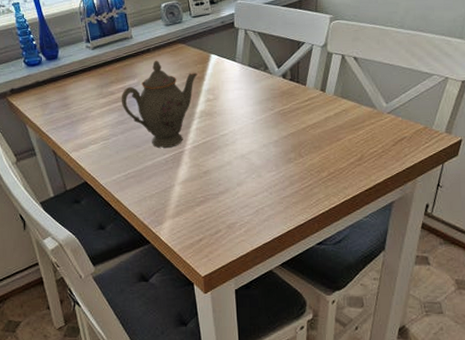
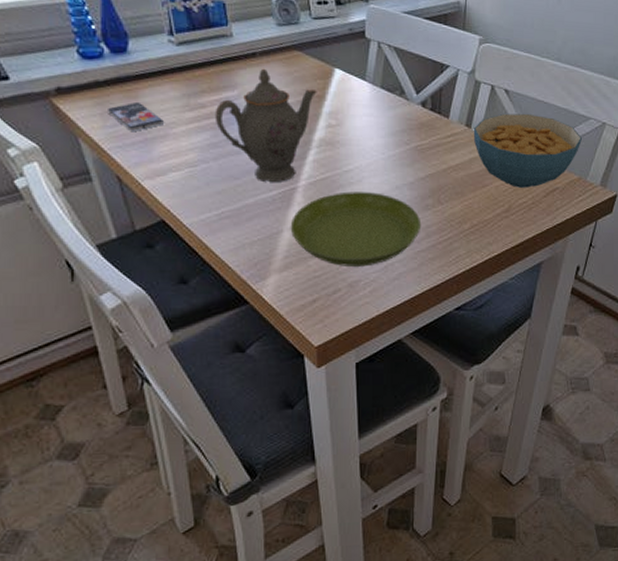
smartphone: none [46,94,85,116] -> present [108,101,165,131]
saucer: none [180,151,286,212] -> present [290,191,422,267]
cereal bowl: none [327,75,426,139] -> present [473,113,582,188]

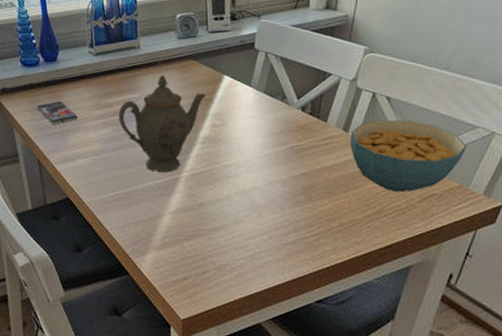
saucer: present [290,191,422,267] -> none [170,184,291,253]

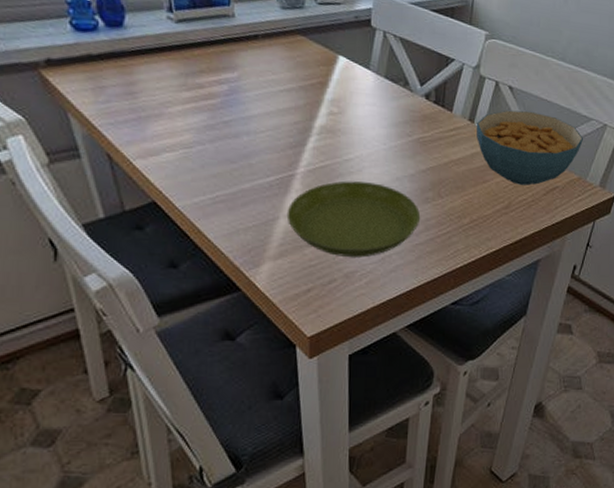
smartphone: present [37,100,79,124] -> none [100,78,161,109]
teapot: present [118,74,206,173] -> none [212,51,320,169]
saucer: none [170,184,291,253] -> present [286,181,421,258]

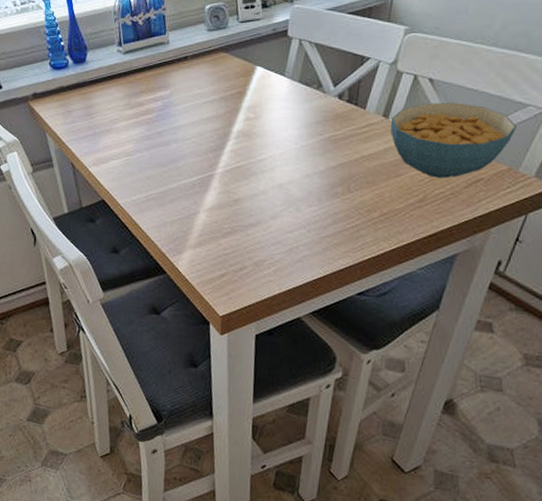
saucer: present [286,181,421,258] -> none [206,179,329,248]

